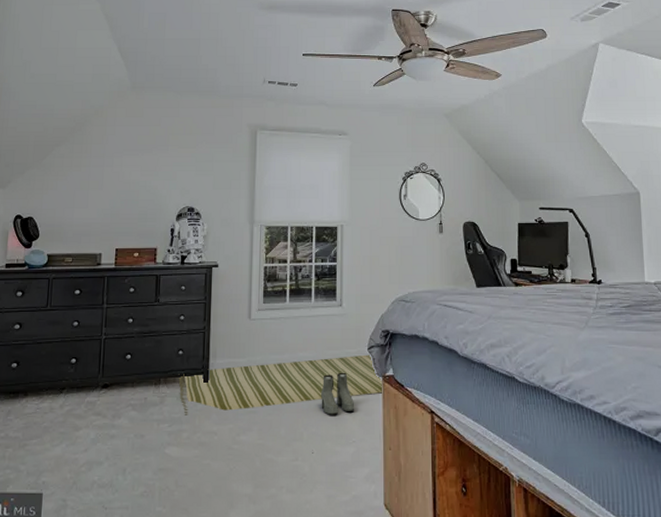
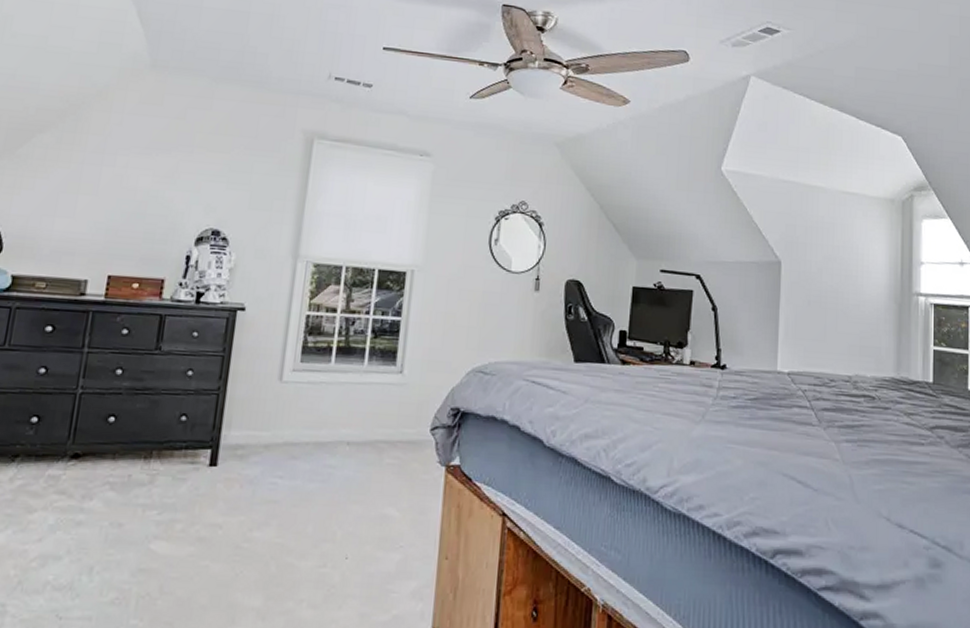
rug: present [178,354,384,416] -> none [176,436,446,501]
boots: present [321,372,355,415] -> none [363,457,408,512]

